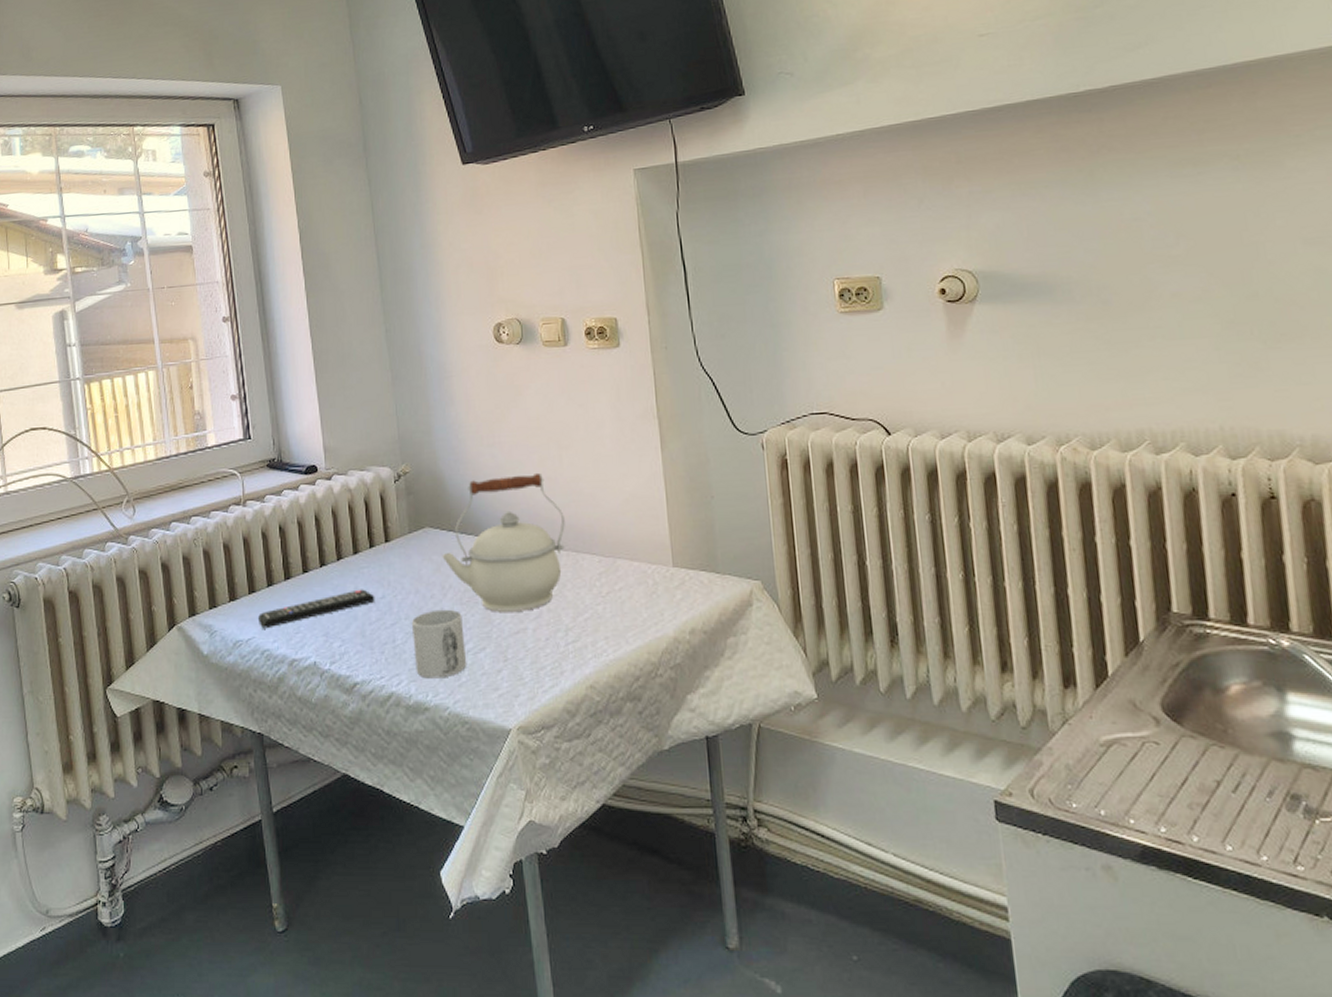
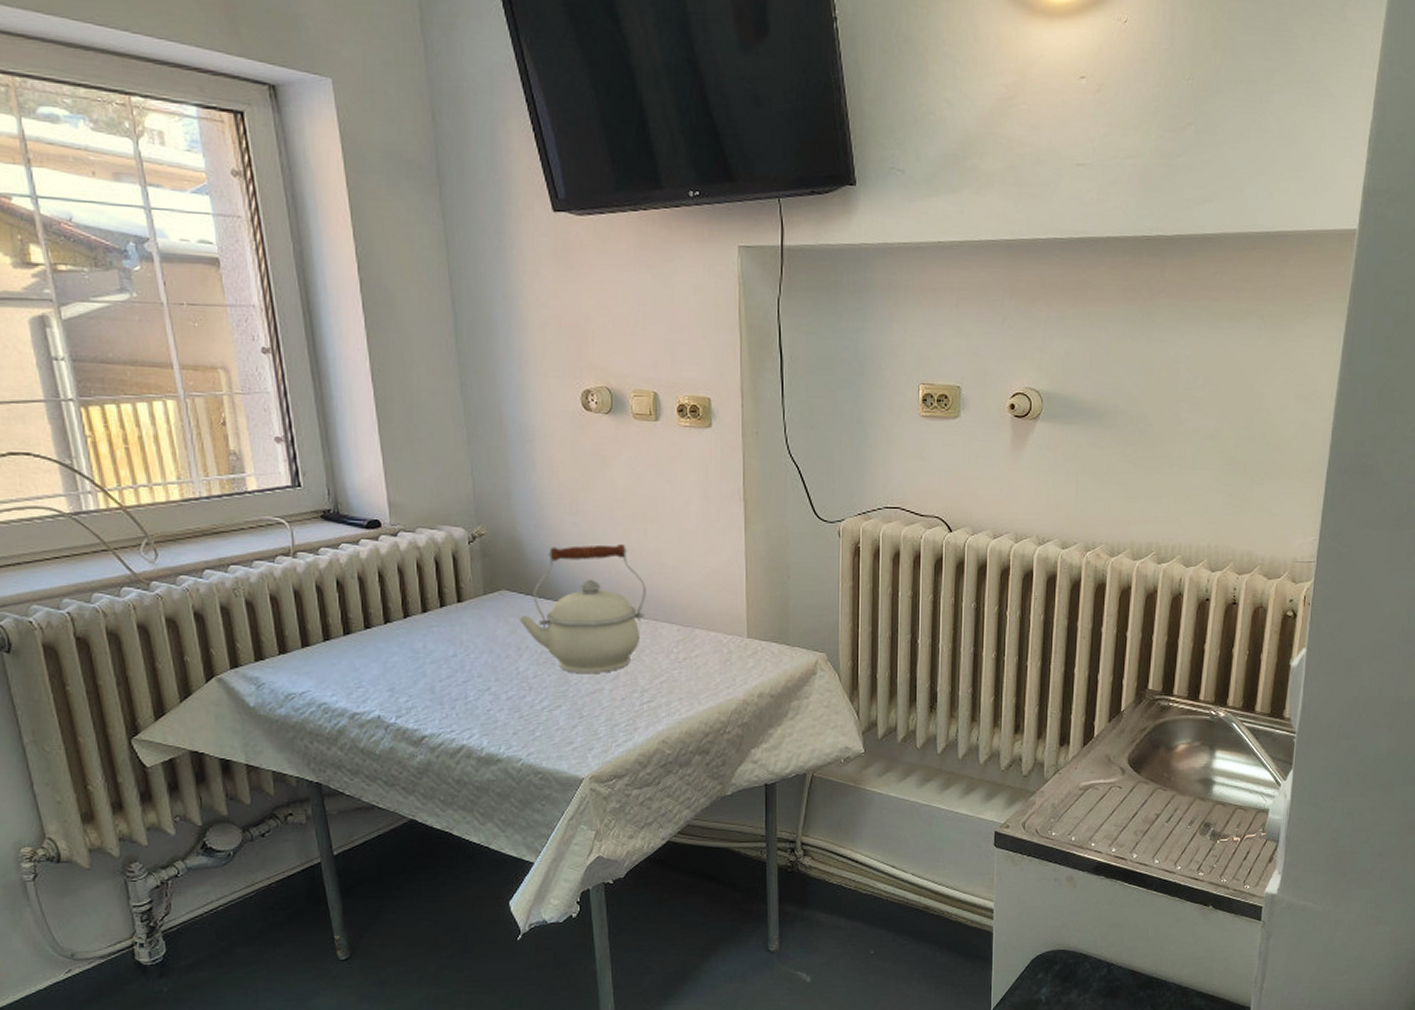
remote control: present [258,589,375,629] -> none [314,647,446,683]
mug: present [411,609,467,679] -> none [484,669,542,733]

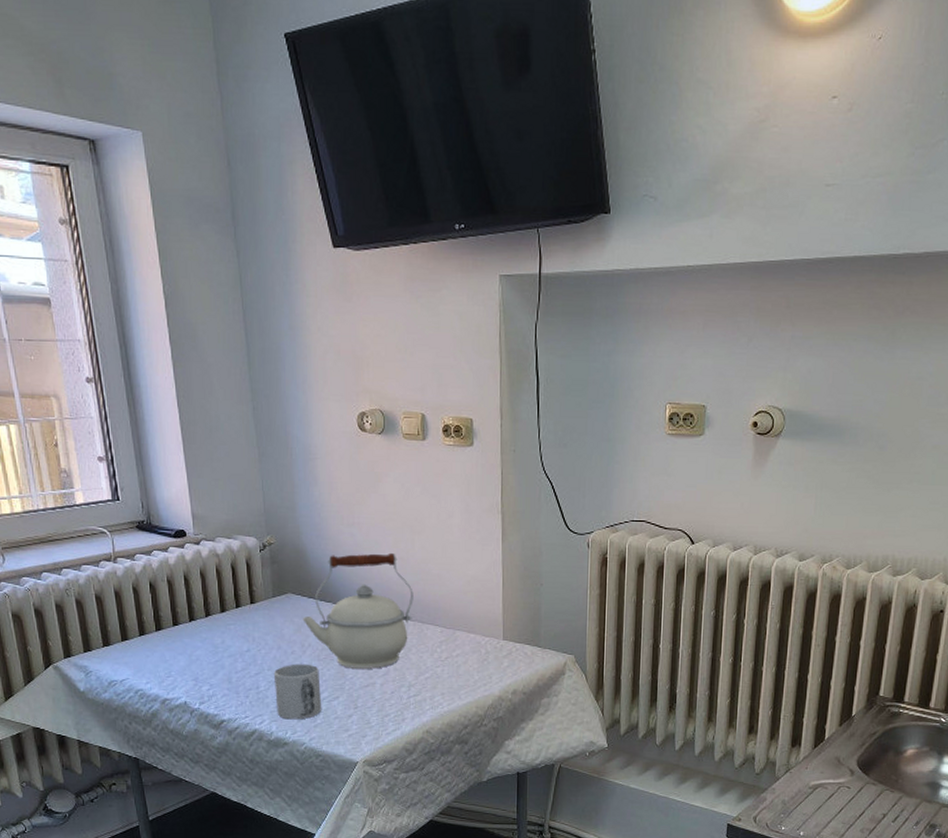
mug: none [484,669,542,733] -> present [273,663,322,720]

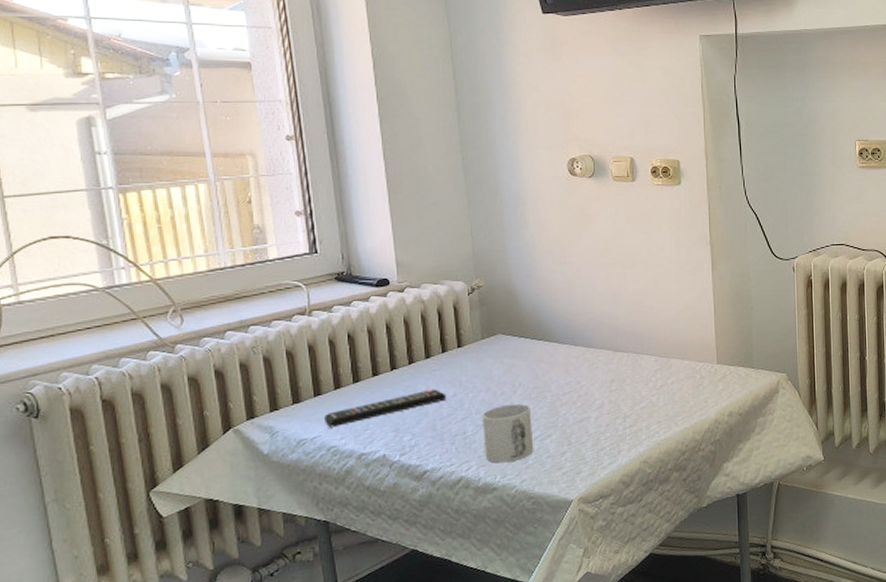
remote control: none [131,642,241,672] -> present [325,389,447,428]
kettle: present [302,552,413,669] -> none [513,287,627,405]

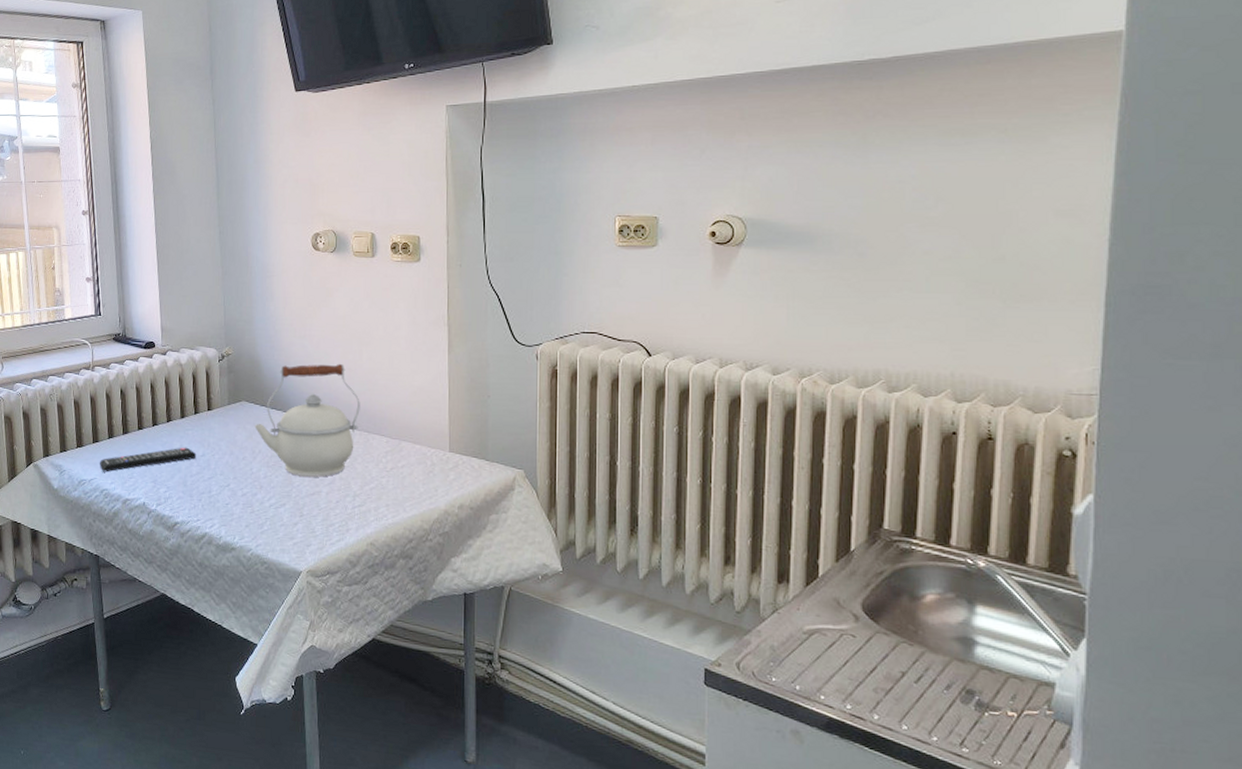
mug: present [481,403,534,463] -> none [225,469,269,526]
kettle: none [513,287,627,405] -> present [254,363,360,477]

